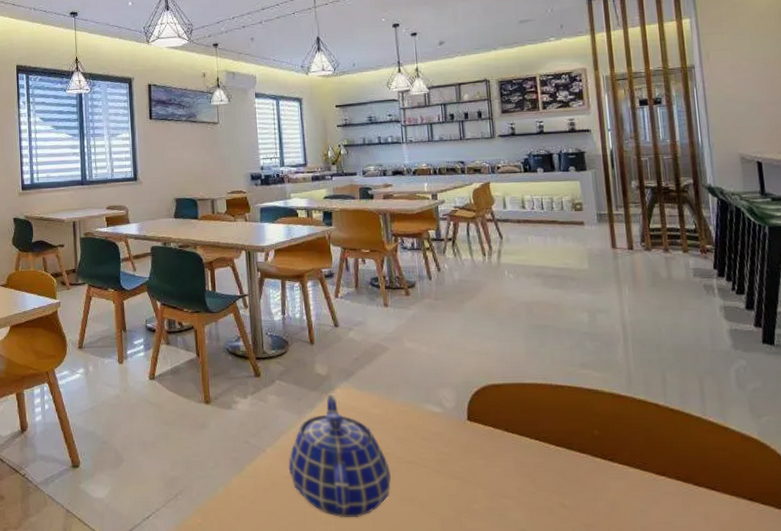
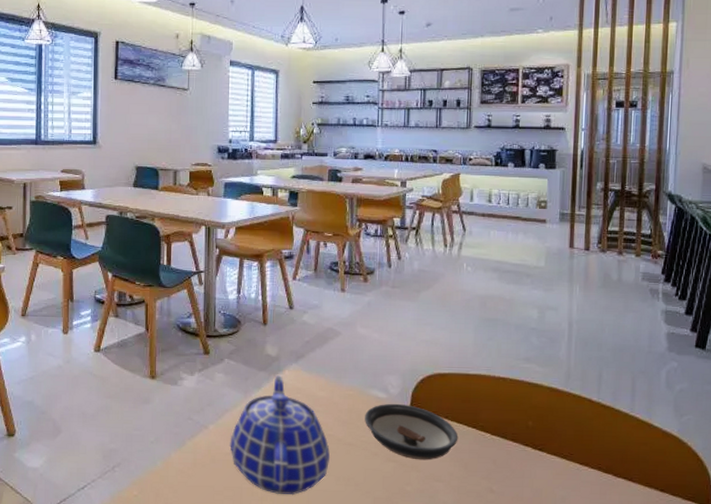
saucer: none [422,417,522,476] -> present [365,403,458,460]

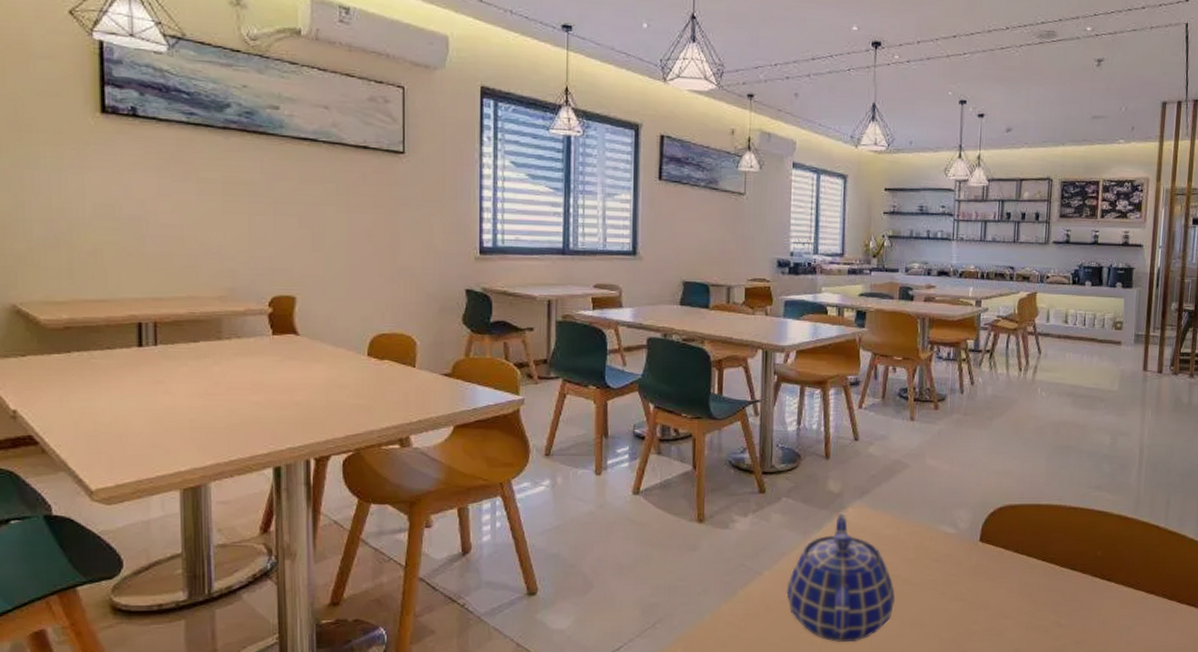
saucer: present [365,403,458,460] -> none [932,538,1028,597]

